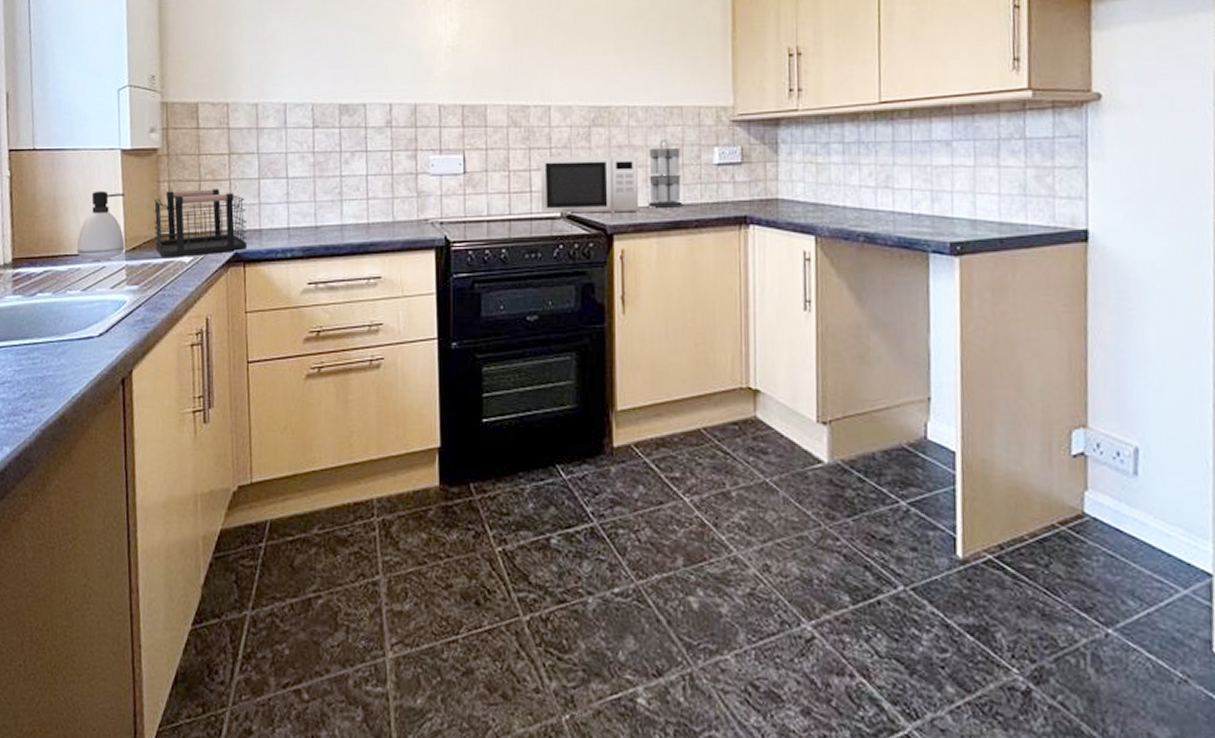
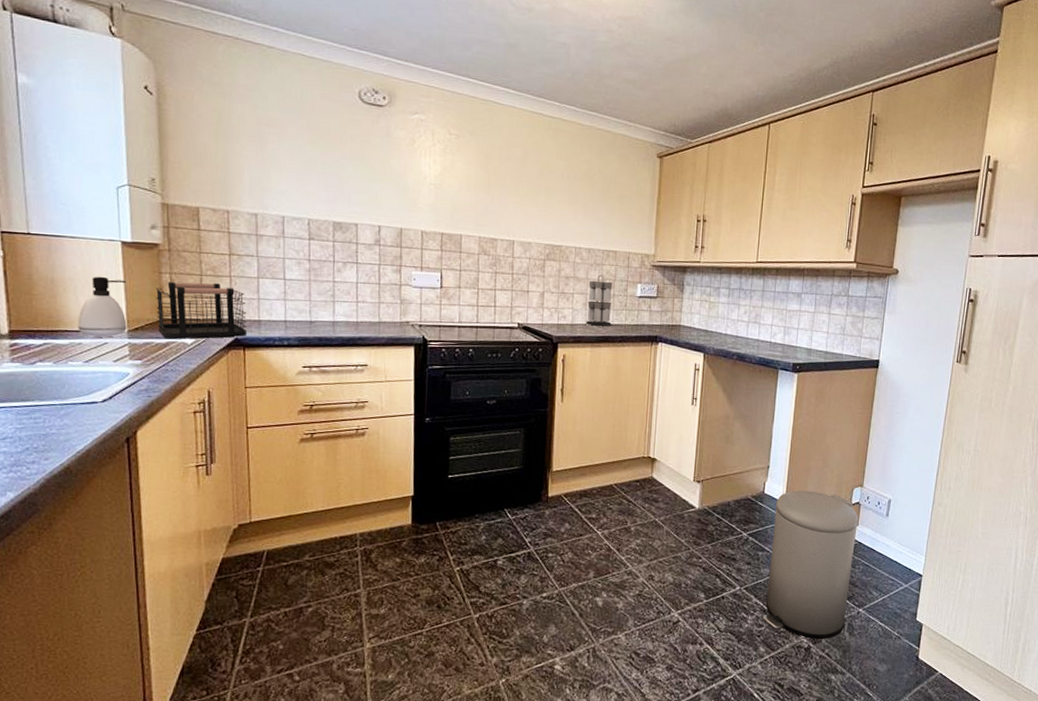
microwave: present [540,154,640,214] -> none [502,280,580,327]
pedal bin: none [945,434,1087,678] -> present [762,490,858,639]

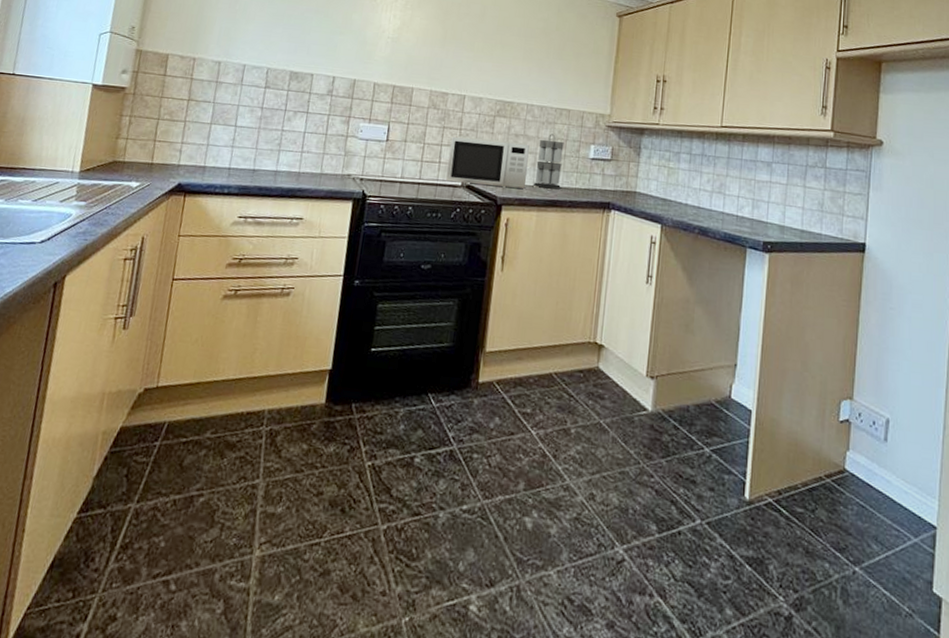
soap dispenser: present [78,276,127,338] -> none [35,116,90,177]
dish rack: present [156,282,247,340] -> none [108,124,196,183]
microwave: none [502,280,580,327] -> present [446,135,530,189]
pedal bin: present [762,490,858,639] -> none [729,397,848,606]

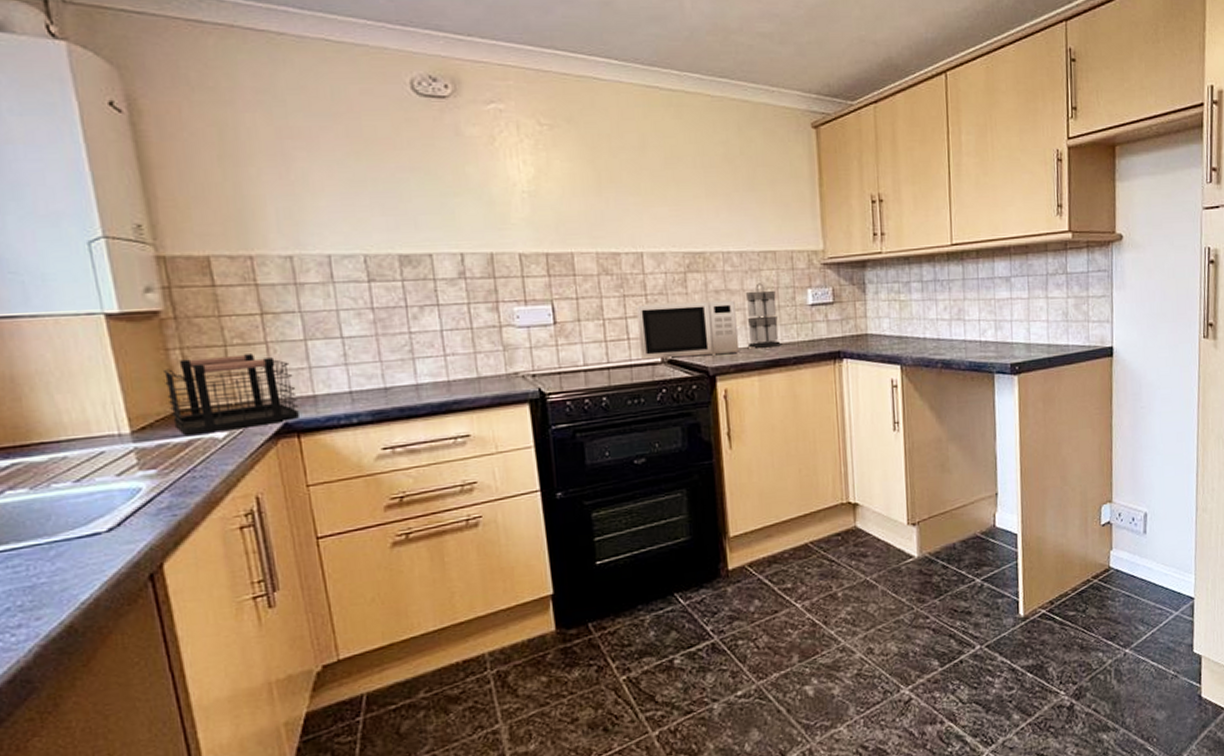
dish rack: none [108,124,196,183] -> present [164,354,299,437]

